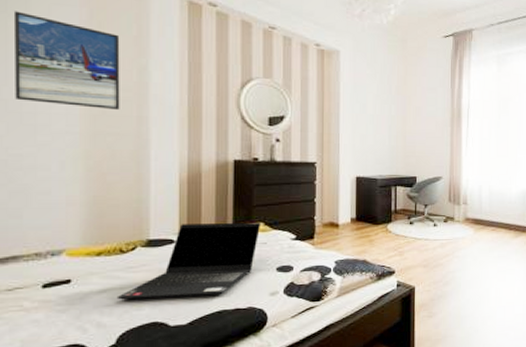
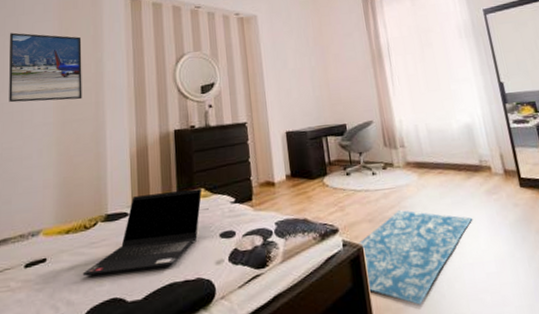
rug: none [411,259,513,337] -> present [358,210,473,305]

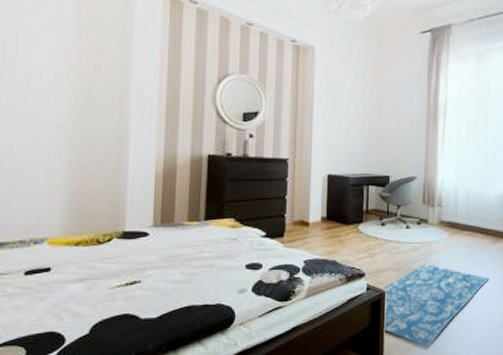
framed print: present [9,32,82,103] -> none [9,9,106,104]
laptop computer: present [82,188,202,277] -> none [92,217,232,290]

